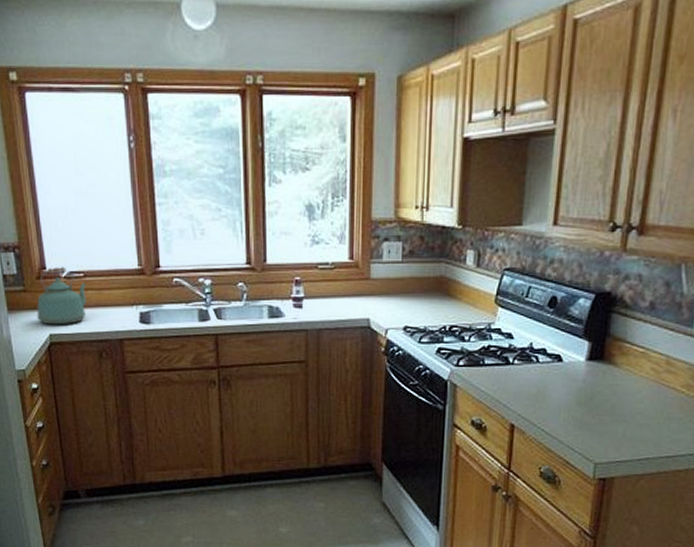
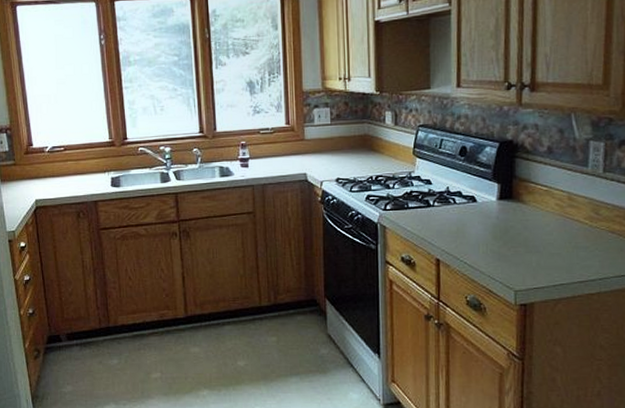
kettle: present [37,267,86,325] -> none [25,143,66,192]

